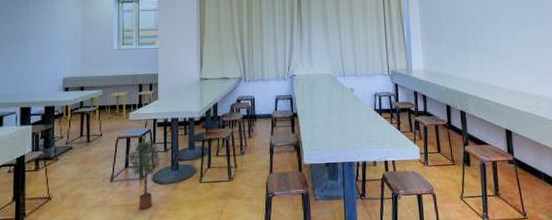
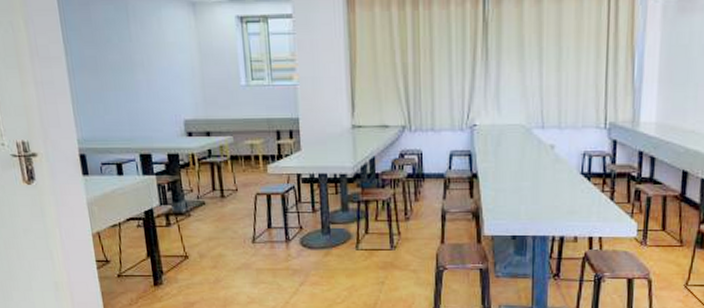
potted tree: present [126,141,163,209] -> none [268,199,311,275]

